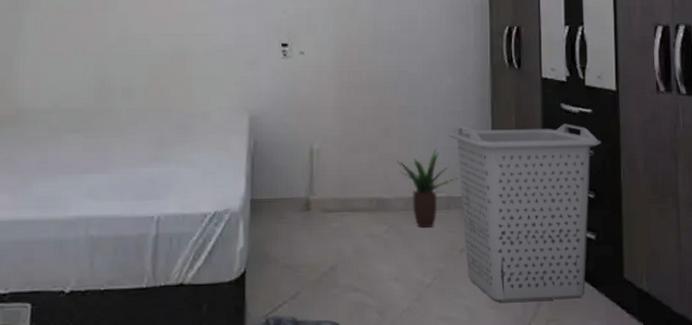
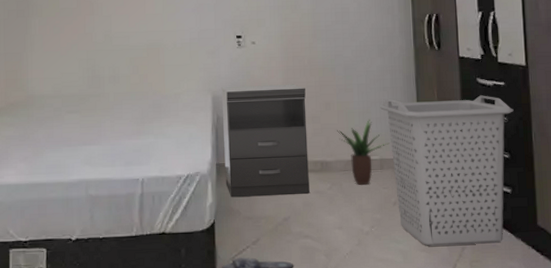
nightstand: none [260,104,362,241] -> present [221,84,310,198]

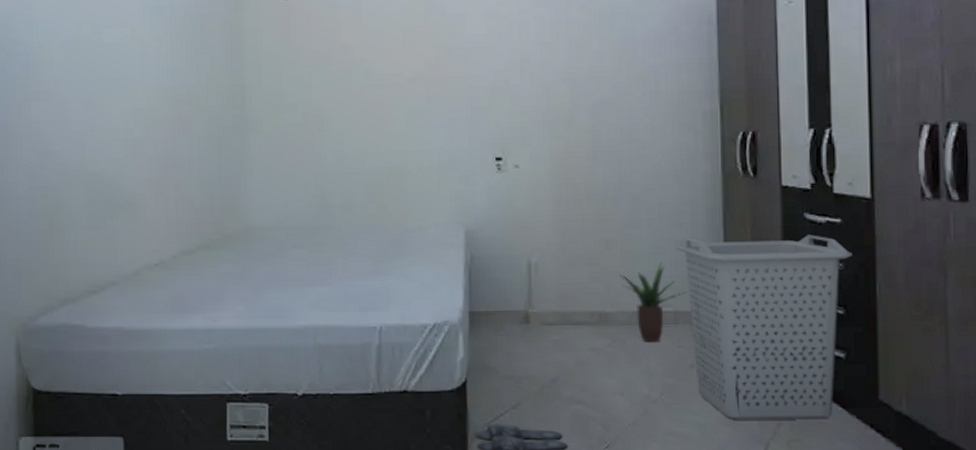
nightstand: present [221,84,310,198] -> none [476,217,584,353]

